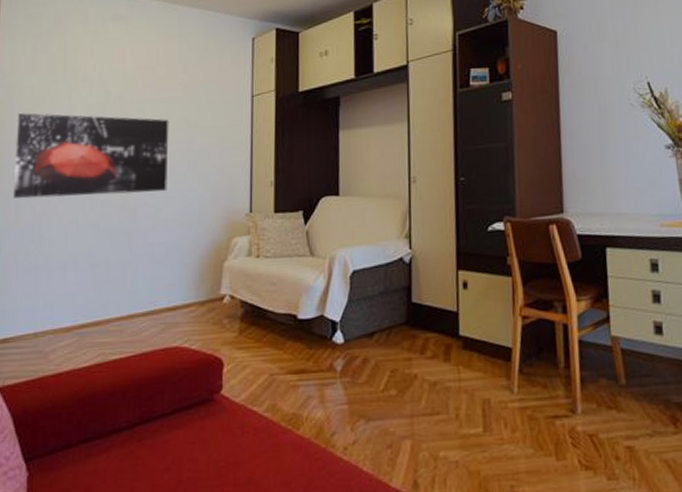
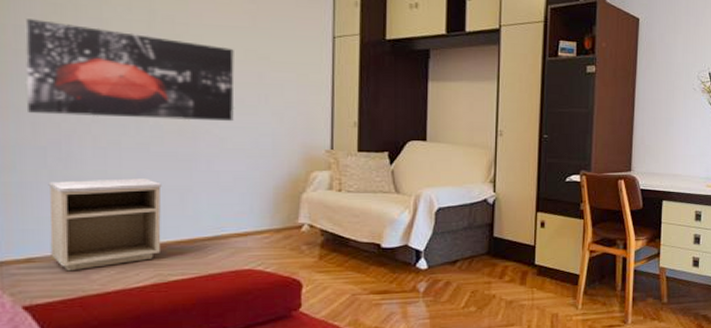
nightstand: none [21,254,108,352] -> present [48,178,162,272]

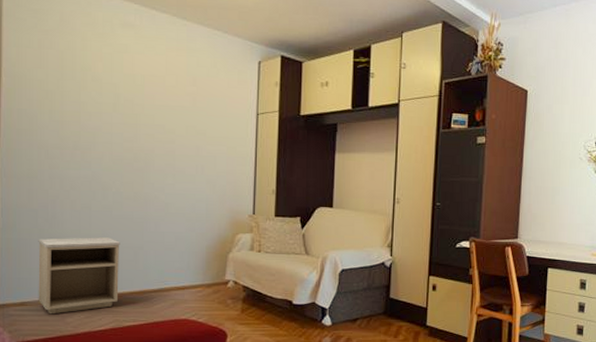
wall art: present [25,19,235,122] -> none [24,104,178,189]

